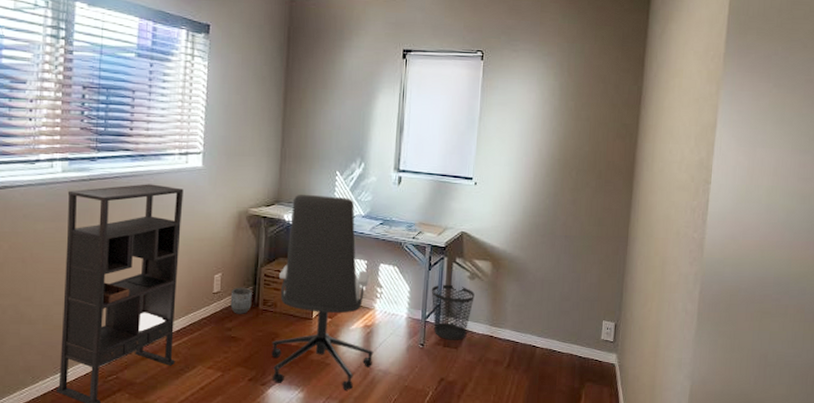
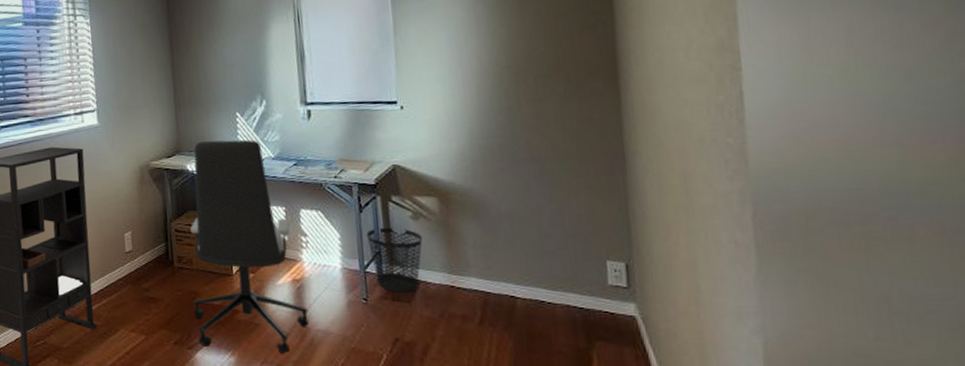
planter: present [230,287,252,314] -> none [143,244,167,273]

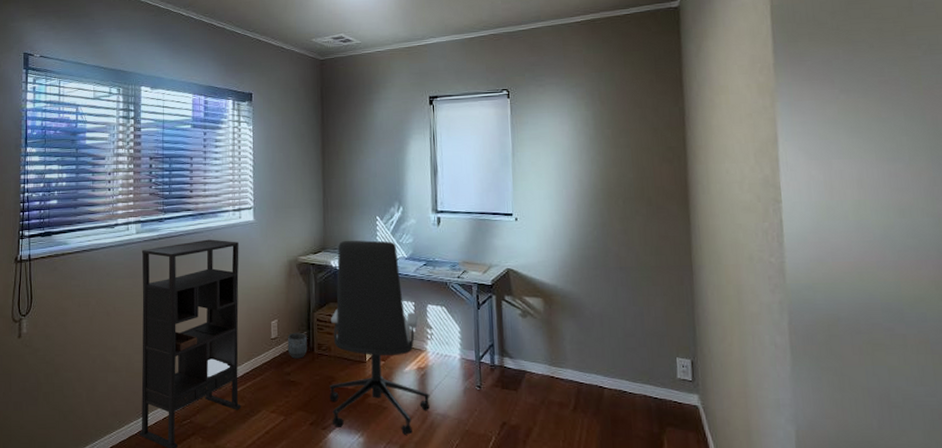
planter: none [143,244,167,273] -> present [287,332,307,359]
wastebasket: present [366,227,423,293] -> none [482,323,529,382]

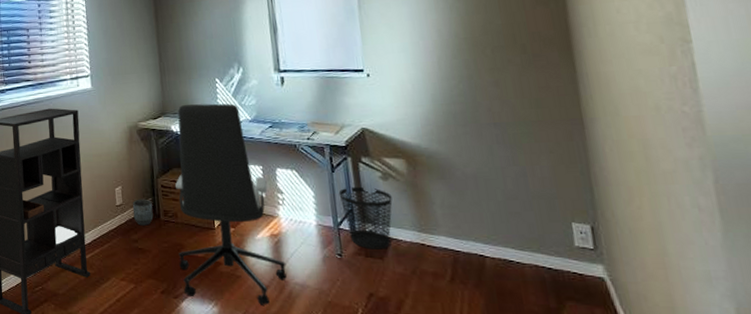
wastebasket: none [482,323,529,382] -> present [338,186,393,250]

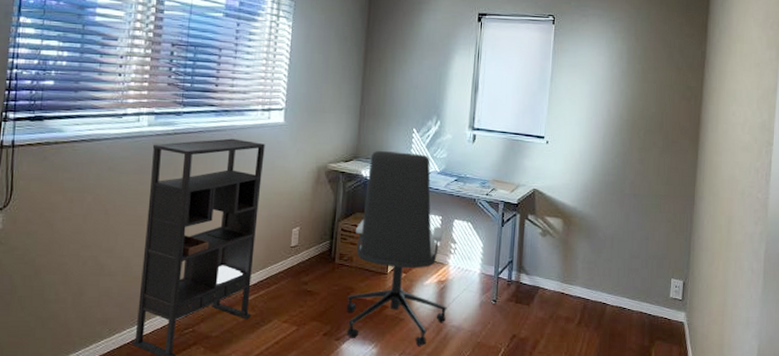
planter: present [132,199,154,226] -> none [307,241,329,268]
wastebasket: present [338,186,393,250] -> none [504,240,546,297]

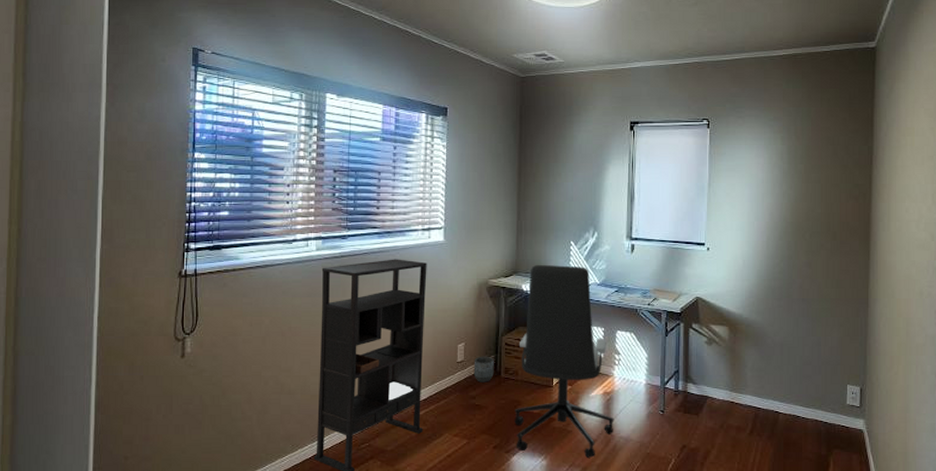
planter: none [307,241,329,268] -> present [473,356,494,382]

